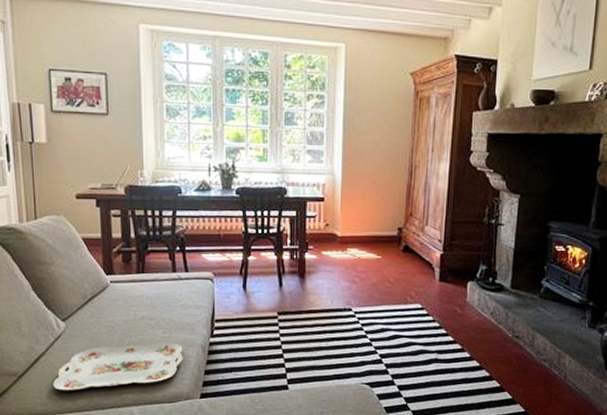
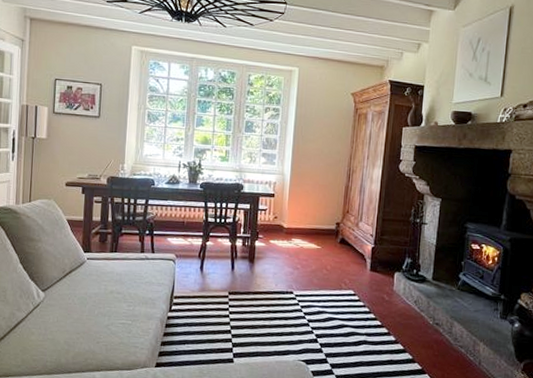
serving tray: present [53,342,183,391] -> none [28,314,144,355]

